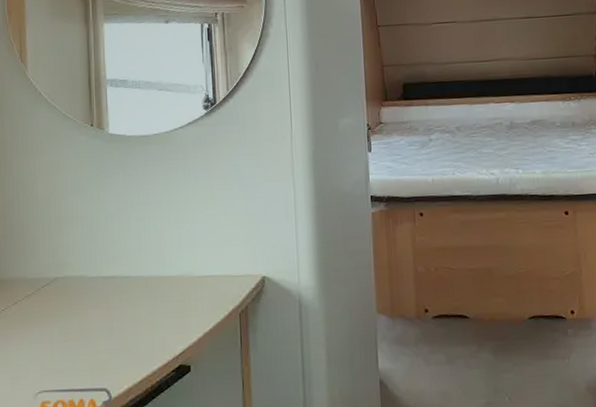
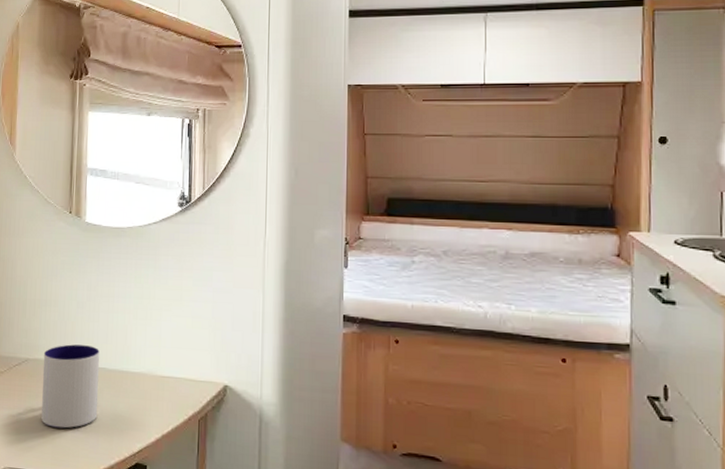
mug: none [73,256,136,343] -> present [41,344,100,429]

